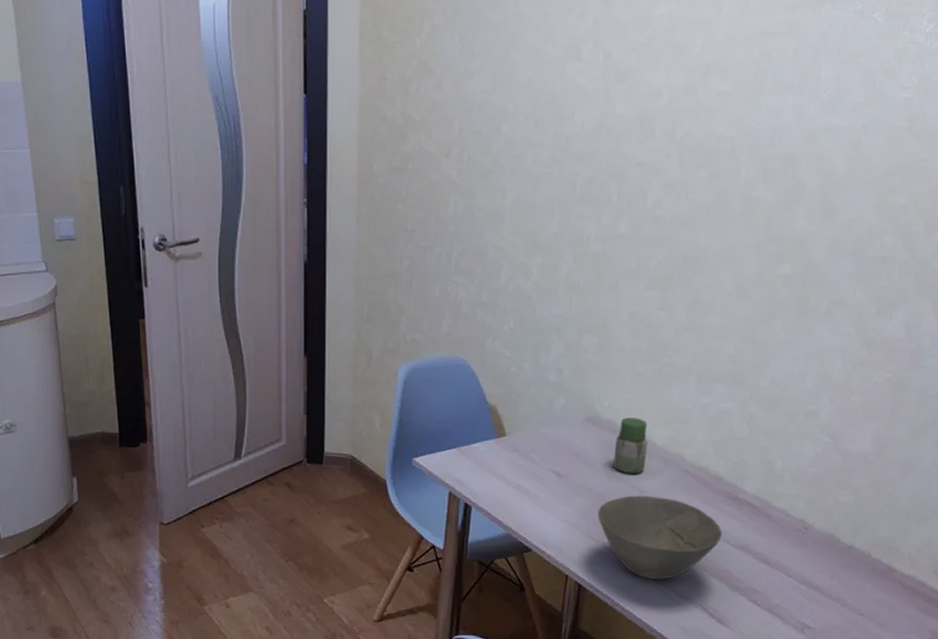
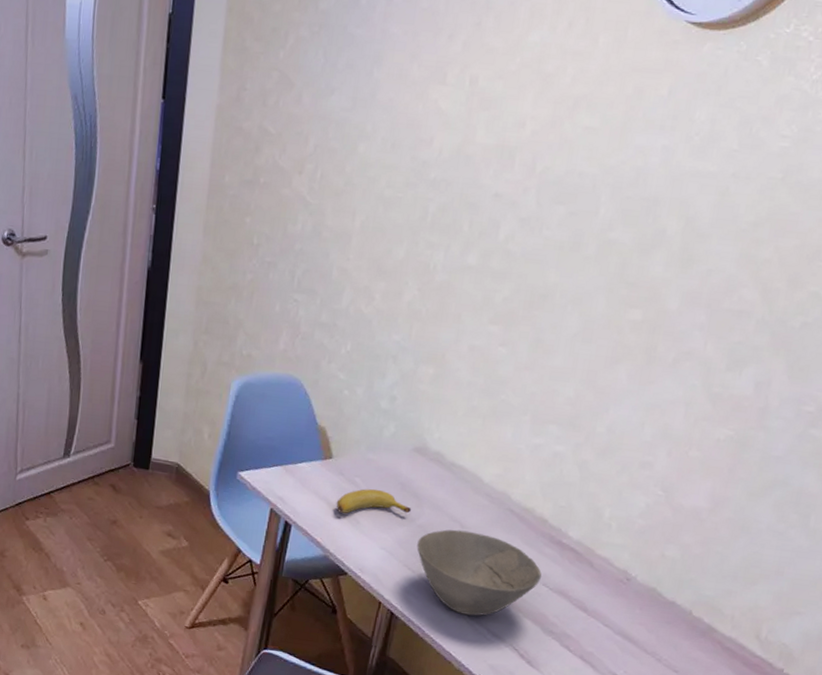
banana: none [514,462,589,490] -> present [336,489,412,514]
jar: present [613,417,648,474] -> none [437,451,477,509]

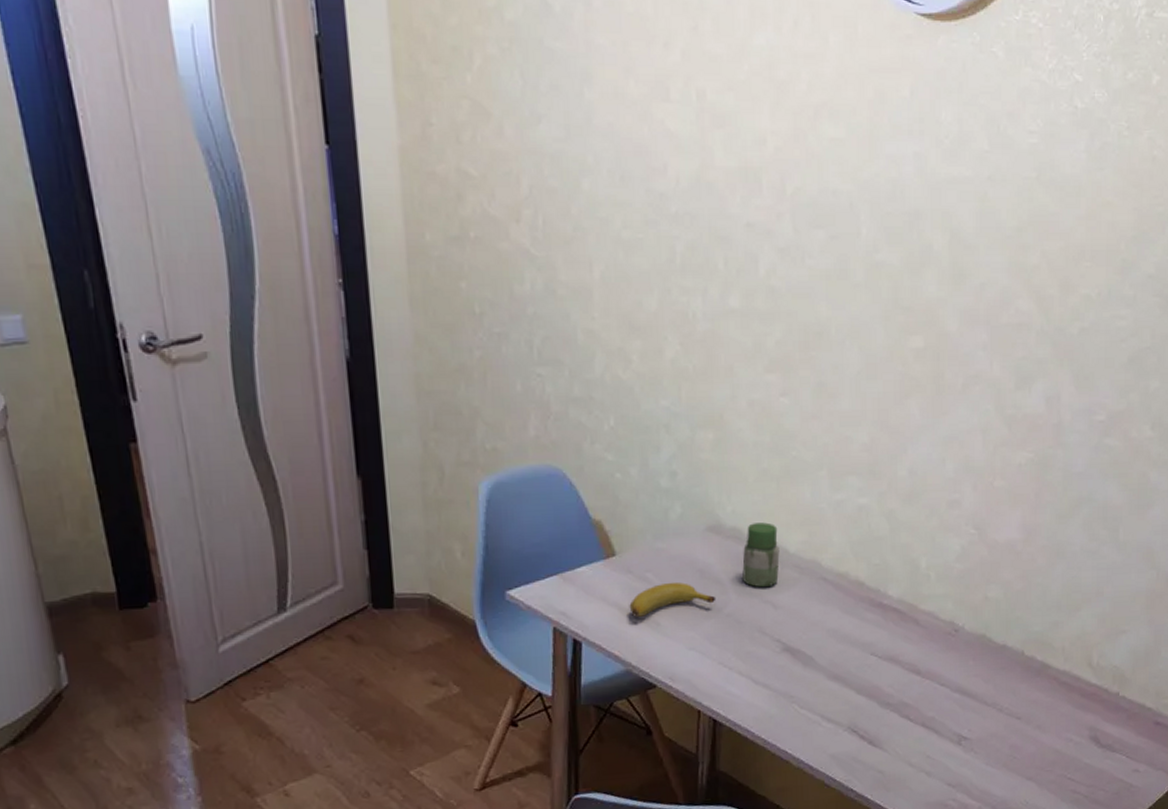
bowl: present [416,529,542,616] -> none [729,610,869,705]
jar: none [437,451,477,509] -> present [742,522,780,588]

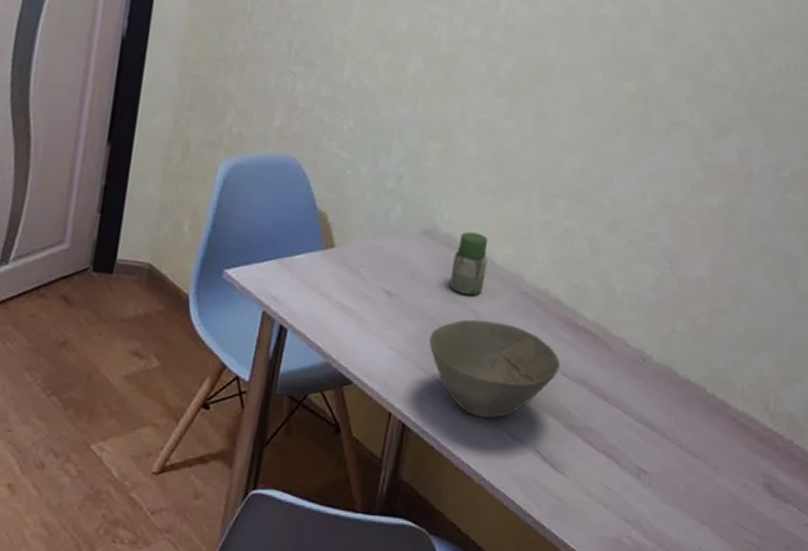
banana: present [629,582,716,617] -> none [339,279,423,310]
bowl: none [729,610,869,705] -> present [429,319,561,418]

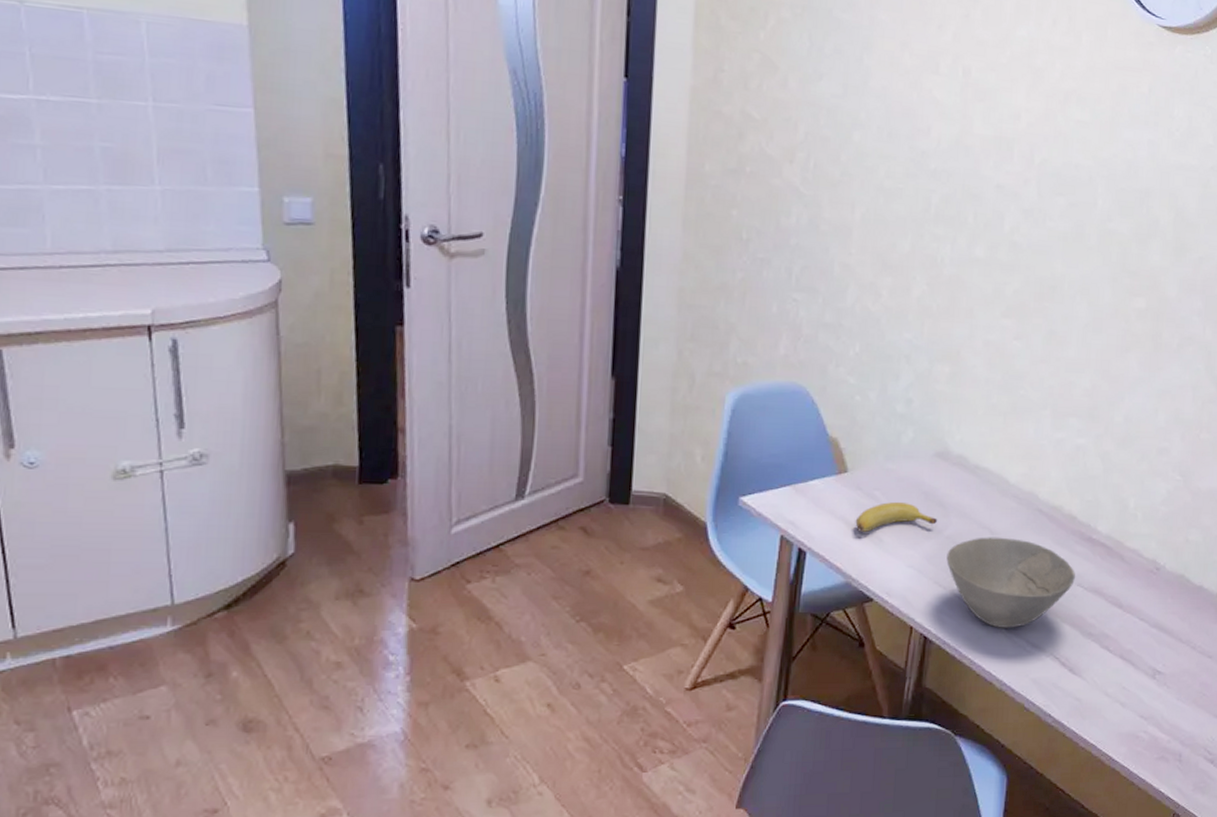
banana: none [339,279,423,310] -> present [855,501,938,532]
jar: present [449,232,488,296] -> none [964,453,1001,514]

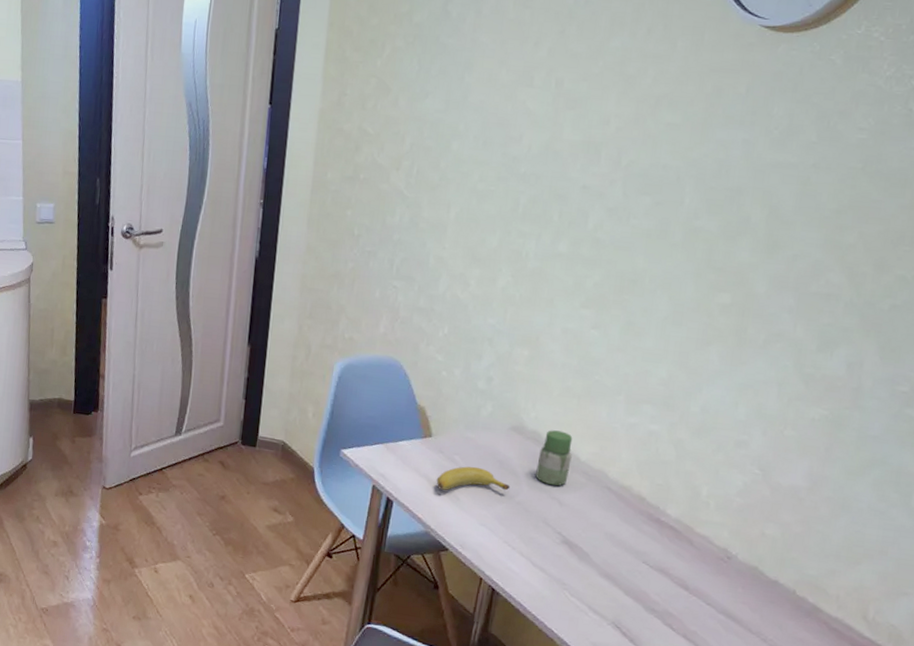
bowl: present [946,537,1076,628] -> none [516,506,642,593]
jar: none [964,453,1001,514] -> present [535,430,573,486]

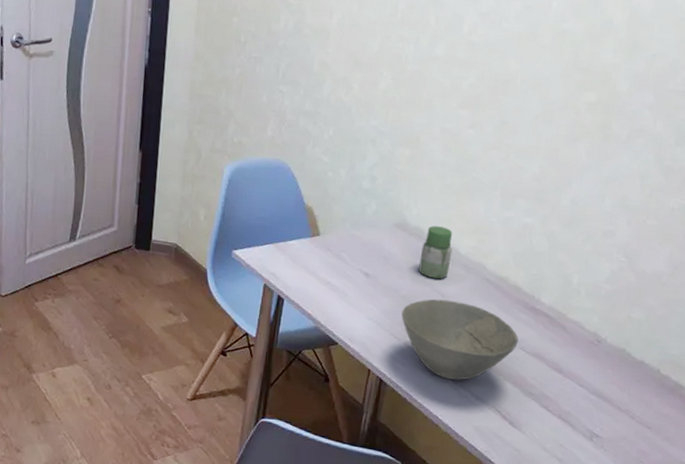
banana: present [436,466,511,491] -> none [325,263,395,287]
bowl: none [516,506,642,593] -> present [401,299,519,380]

